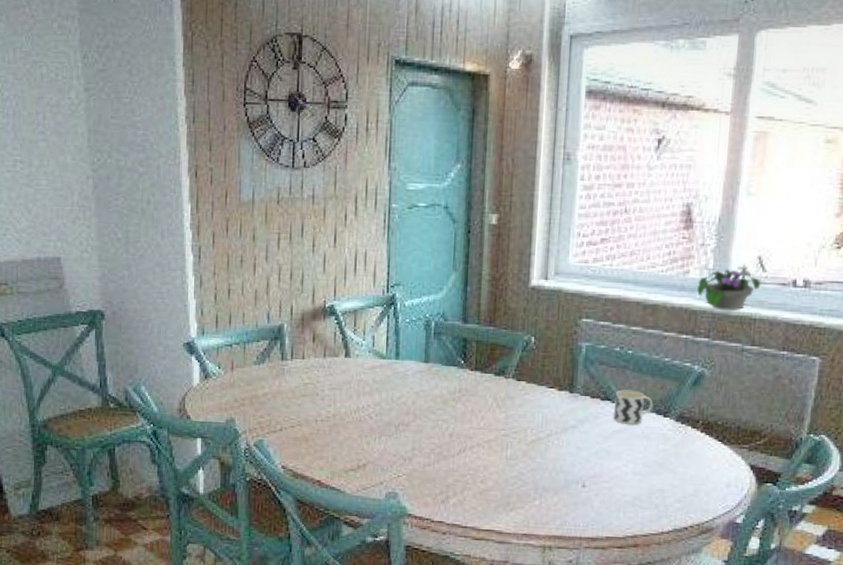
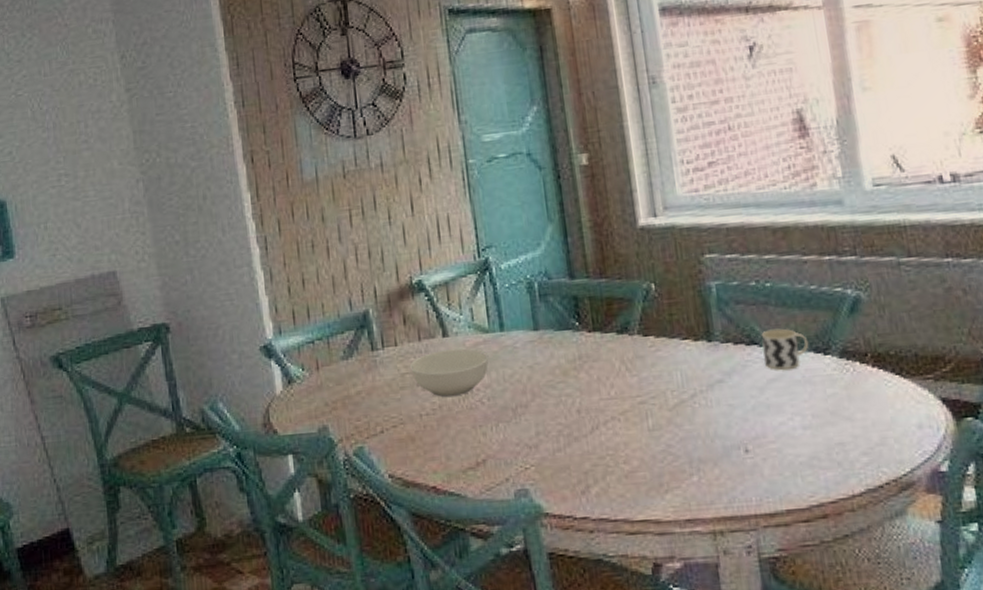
bowl: none [312,368,382,409] -> present [409,348,489,397]
potted flower: present [696,263,761,312] -> none [828,165,903,223]

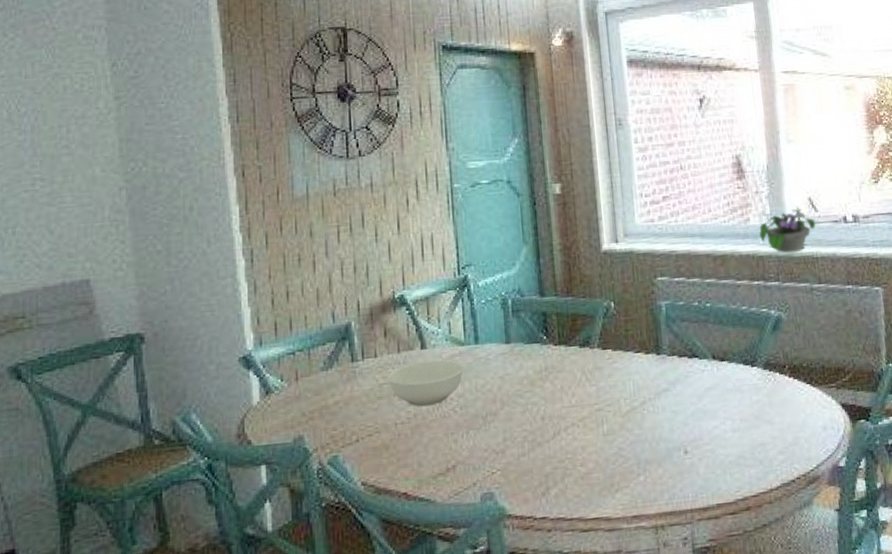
cup: present [761,328,809,370] -> none [701,343,740,380]
potted flower: none [828,165,903,223] -> present [759,206,816,254]

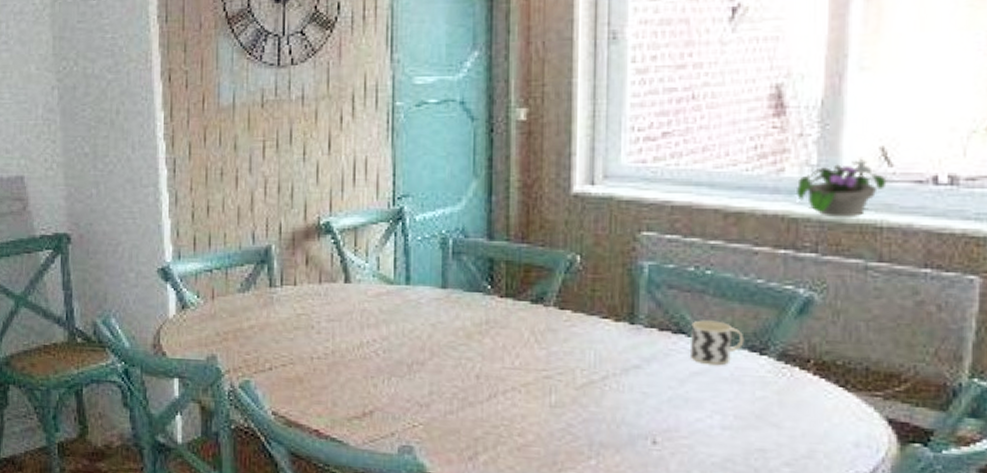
bowl: present [387,360,463,407] -> none [306,296,390,344]
cup: none [701,343,740,380] -> present [691,320,745,365]

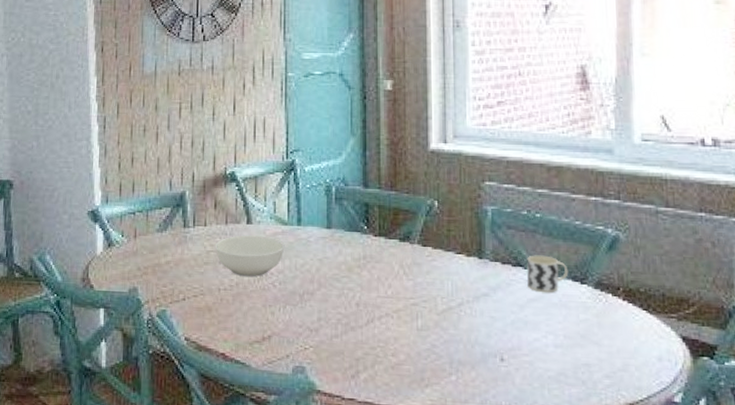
bowl: none [306,296,390,344] -> present [214,235,285,277]
potted flower: present [795,157,887,219] -> none [600,123,668,172]

